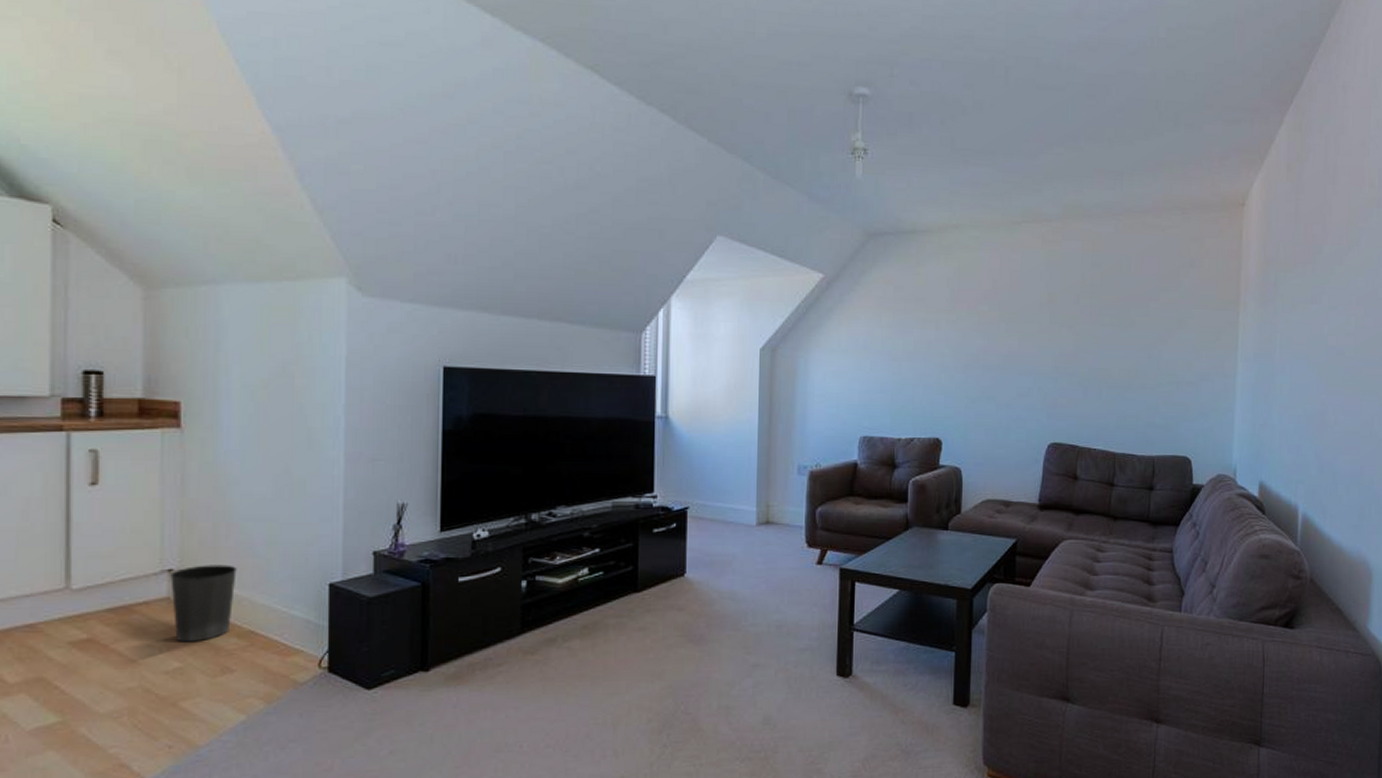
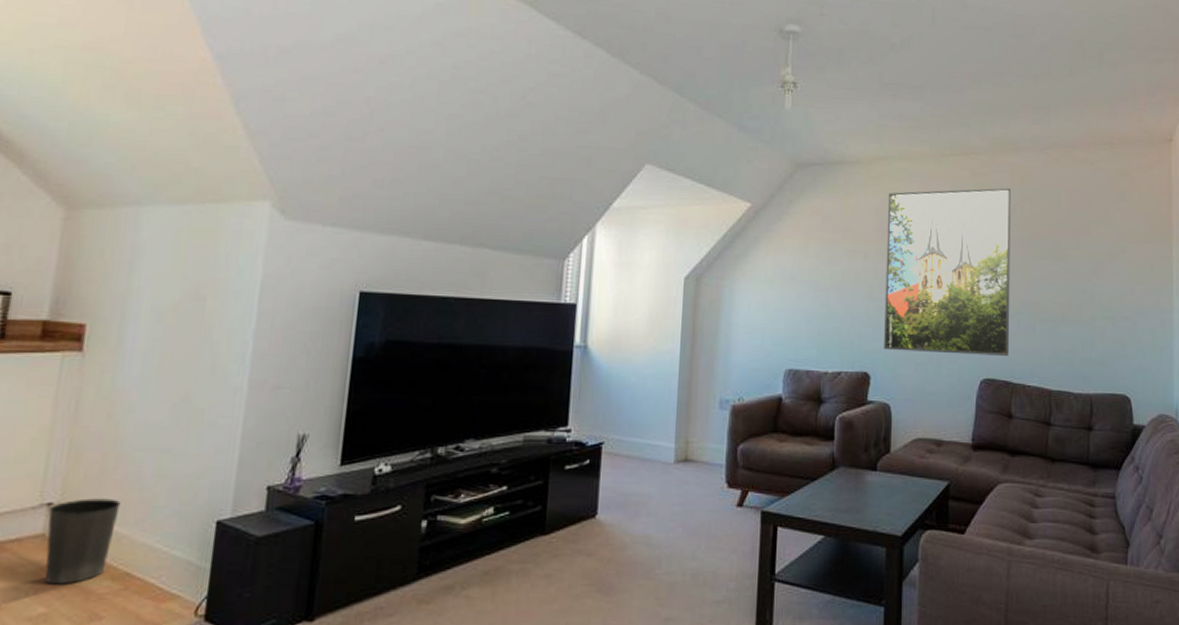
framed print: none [955,255,1081,421] -> present [884,188,1011,356]

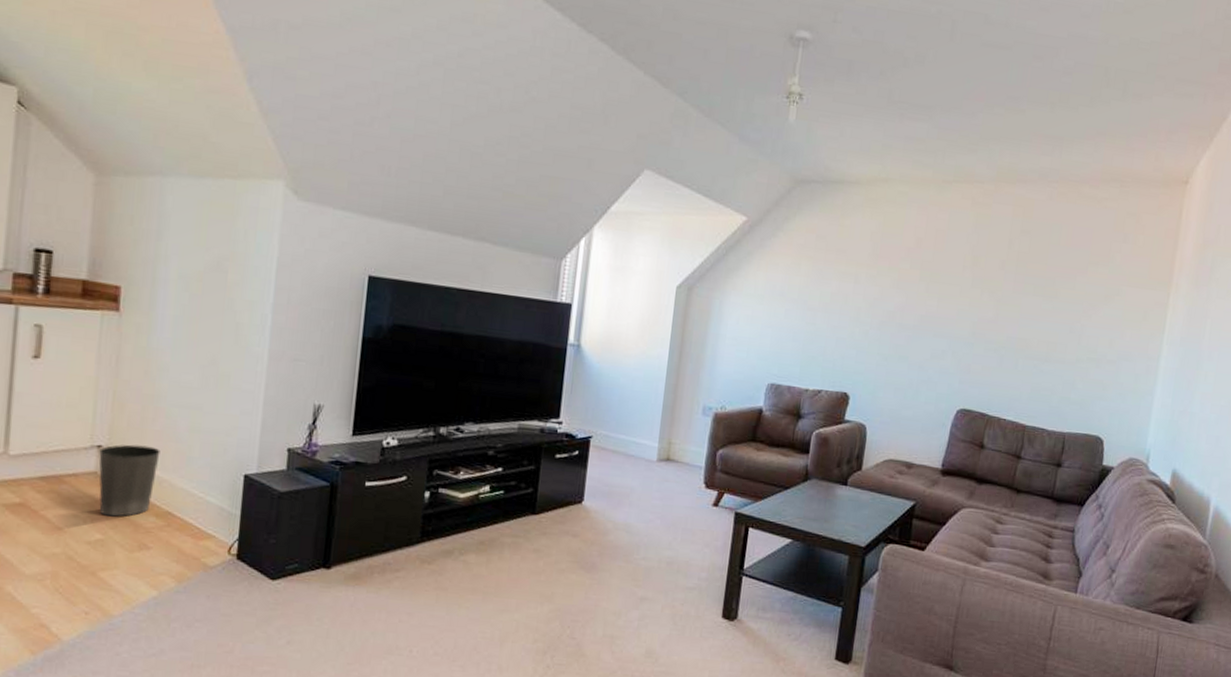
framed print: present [884,188,1011,356] -> none [866,216,1011,389]

